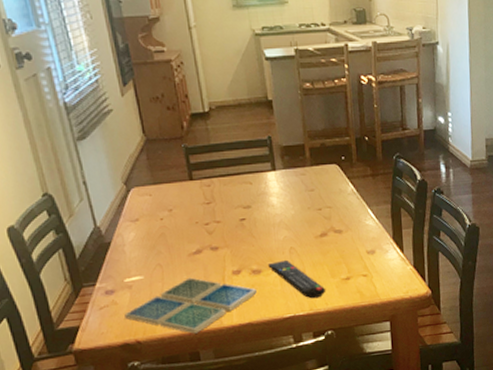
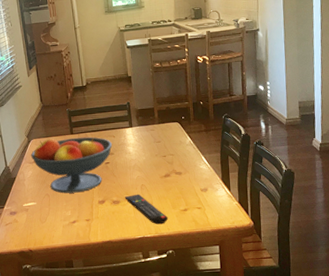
drink coaster: present [124,277,257,334] -> none [22,205,116,247]
fruit bowl: none [131,183,249,263] -> present [30,137,113,194]

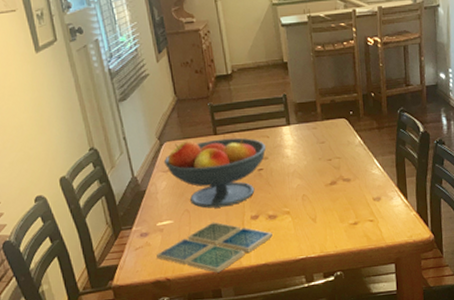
drink coaster: none [22,205,116,247] -> present [156,222,272,273]
remote control: present [125,194,169,225] -> none [283,206,336,242]

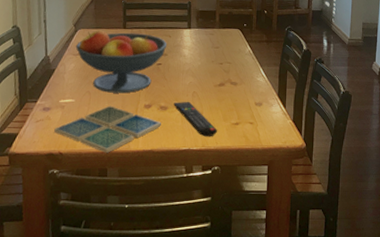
remote control: none [283,206,336,242] -> present [174,101,218,137]

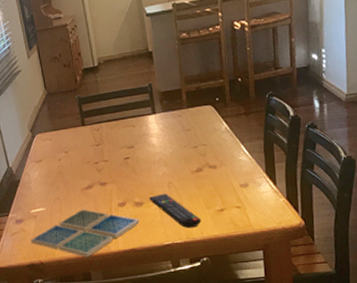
fruit bowl: present [75,30,167,93] -> none [36,128,133,196]

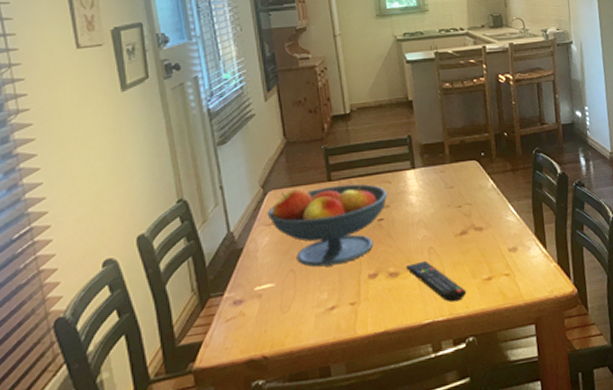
drink coaster: present [31,209,139,257] -> none [252,283,394,346]
fruit bowl: none [36,128,133,196] -> present [267,184,388,267]

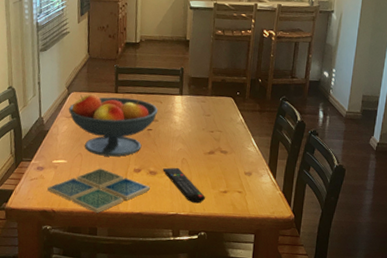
drink coaster: none [252,283,394,346] -> present [47,168,150,213]

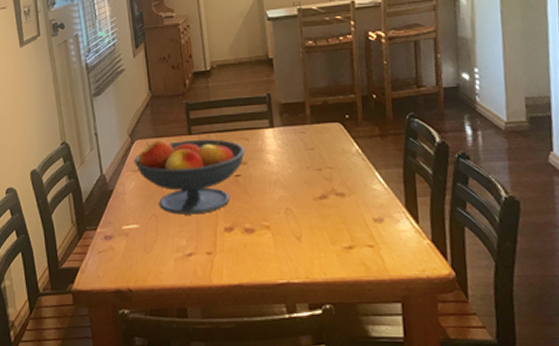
drink coaster: present [47,168,150,213] -> none [120,230,249,289]
remote control: present [163,167,206,204] -> none [262,220,325,266]

